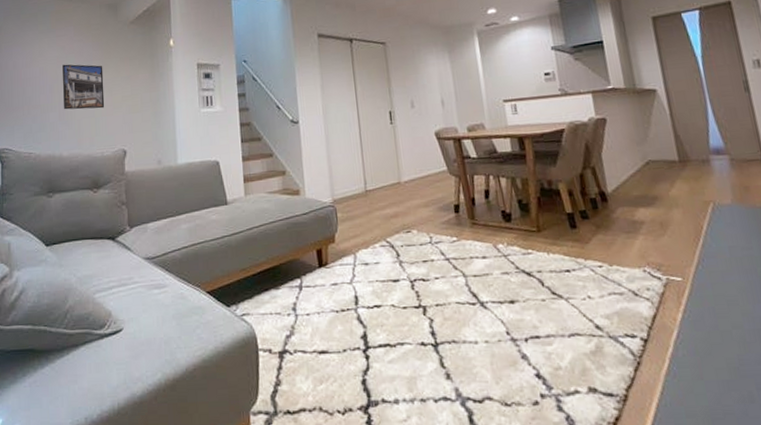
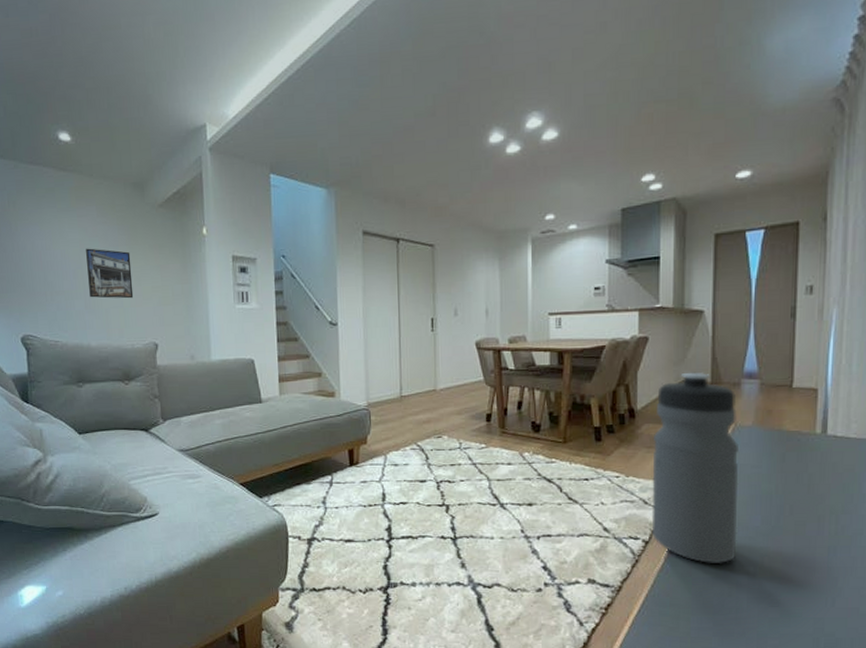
water bottle: none [625,150,749,363] -> present [651,372,739,563]

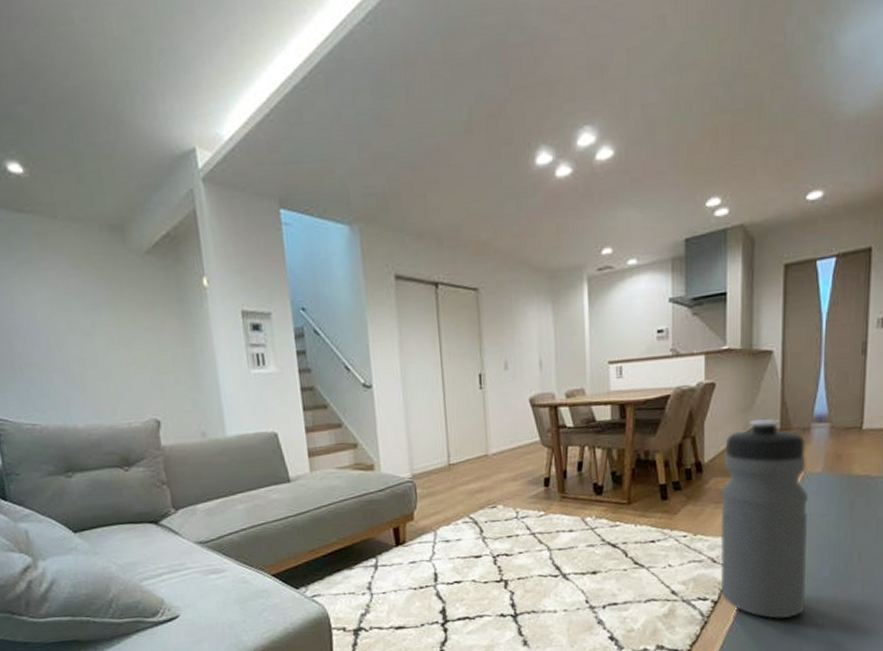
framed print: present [86,248,134,299] -> none [58,308,125,370]

